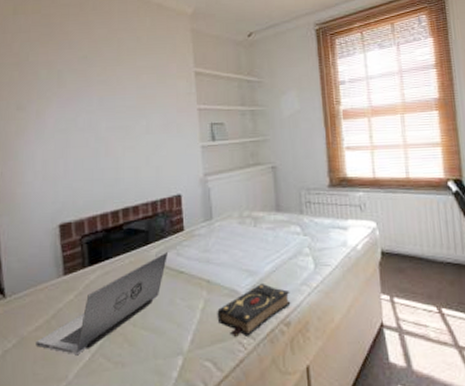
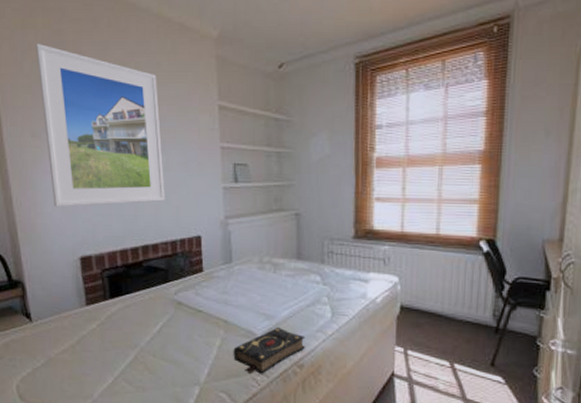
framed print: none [25,26,146,176] -> present [36,43,165,207]
laptop: present [36,251,169,356] -> none [62,290,188,378]

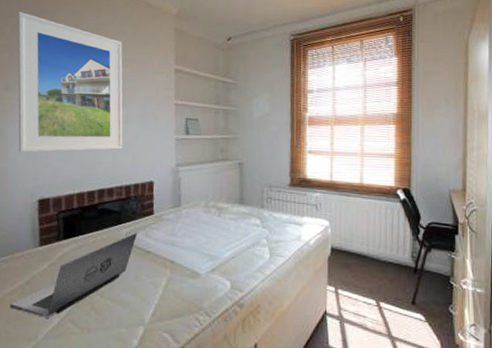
laptop: none [62,290,188,378] -> present [9,232,138,319]
book: present [233,326,306,374] -> none [178,267,246,314]

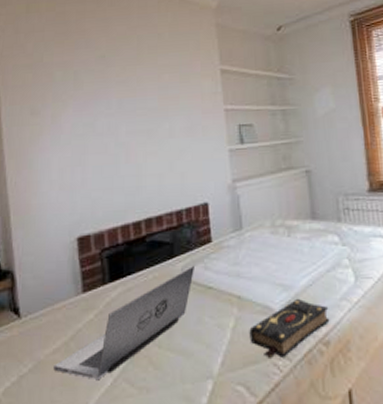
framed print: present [17,11,123,153] -> none [39,25,169,185]
book: none [178,267,246,314] -> present [249,298,330,358]

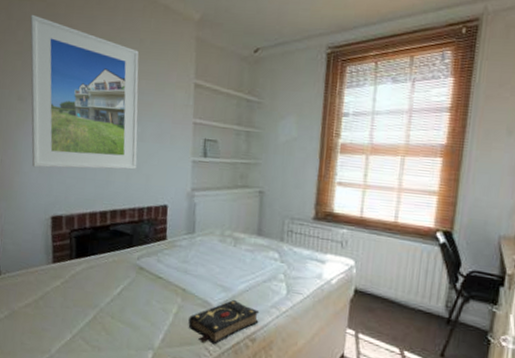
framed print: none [39,25,169,185] -> present [30,14,139,170]
laptop: present [53,265,196,381] -> none [24,256,150,335]

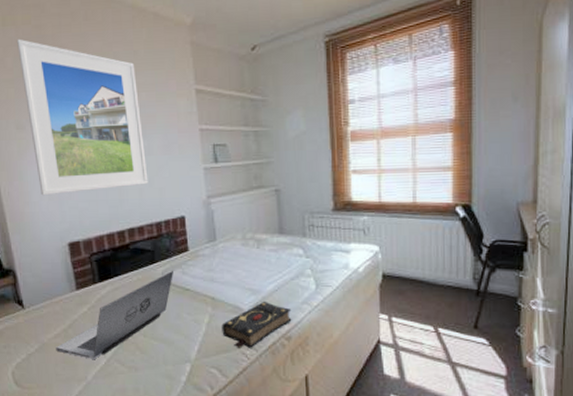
laptop: none [24,256,150,335] -> present [56,270,174,360]

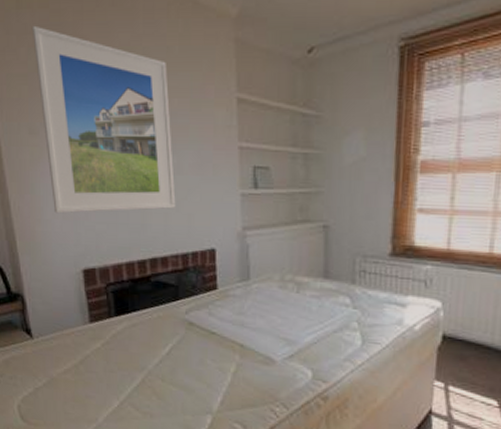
laptop: present [56,270,174,360] -> none [65,309,200,402]
book: present [222,301,292,348] -> none [249,353,331,405]

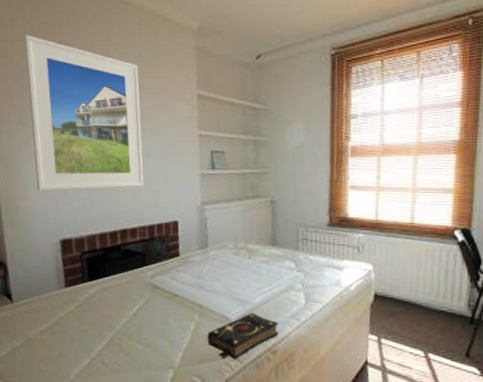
book: none [249,353,331,405] -> present [207,312,279,359]

